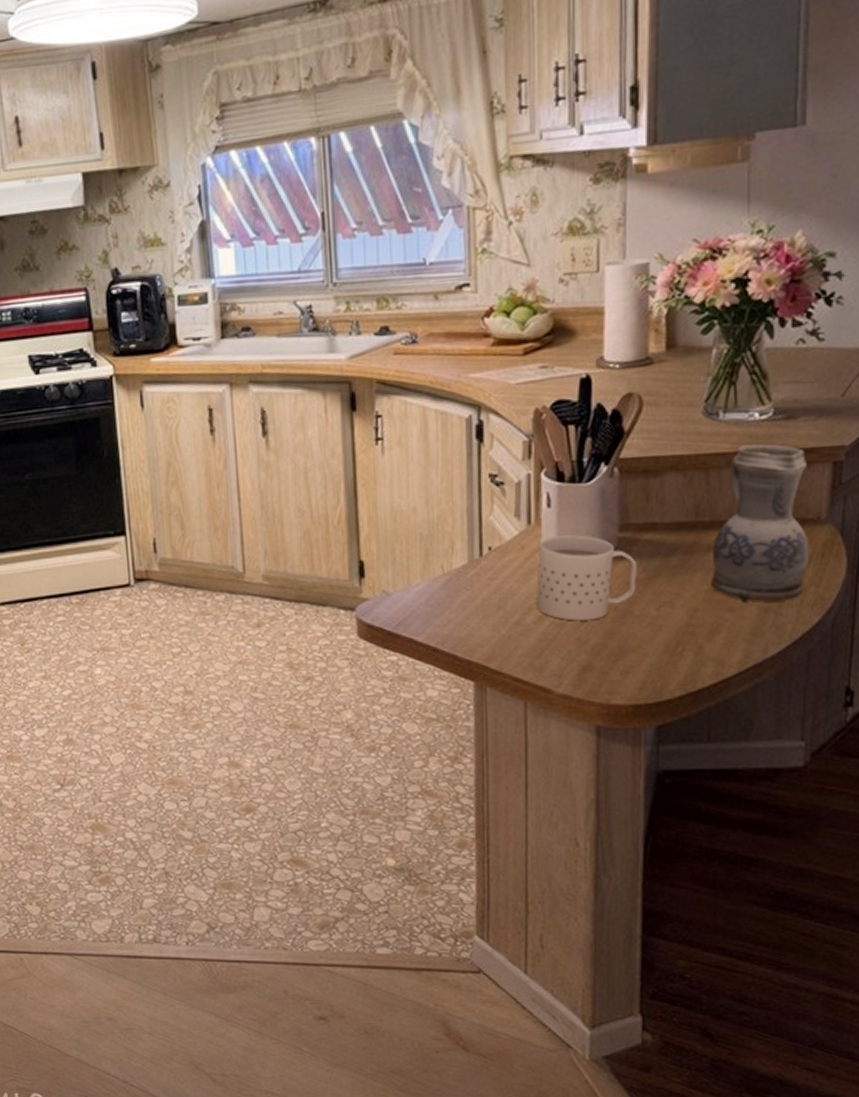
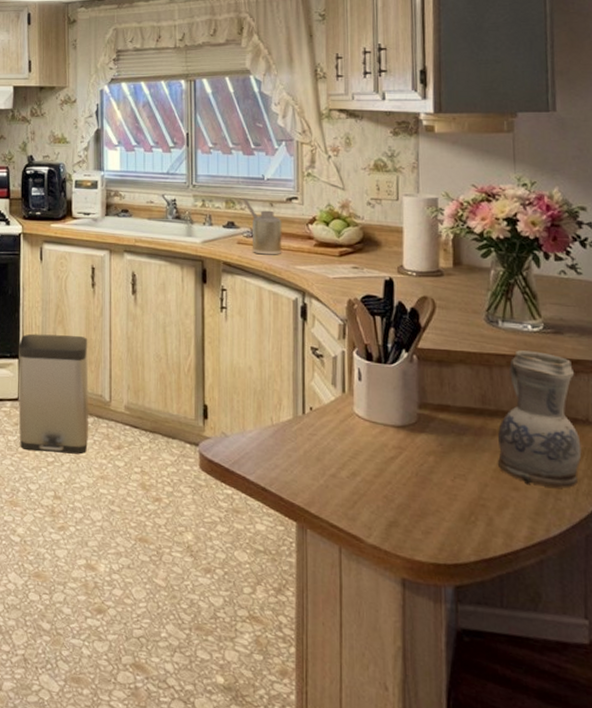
pedal bin: none [123,498,220,644] -> present [18,333,89,454]
soap dispenser: none [400,292,451,366] -> present [243,198,282,255]
mug: present [536,535,638,621] -> none [350,405,435,482]

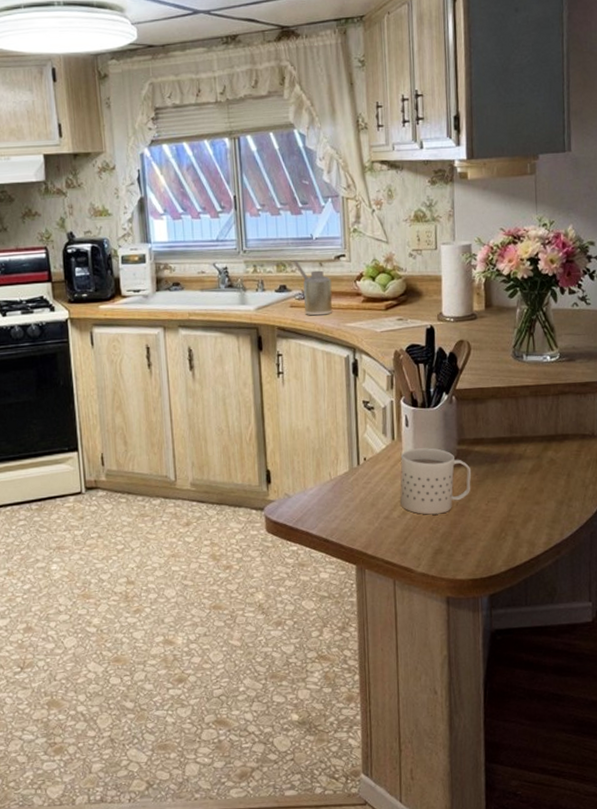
pedal bin: present [18,333,89,454] -> none [76,420,157,542]
mug: none [350,405,435,482] -> present [400,448,472,515]
ceramic jug: present [497,350,582,489] -> none [522,379,589,498]

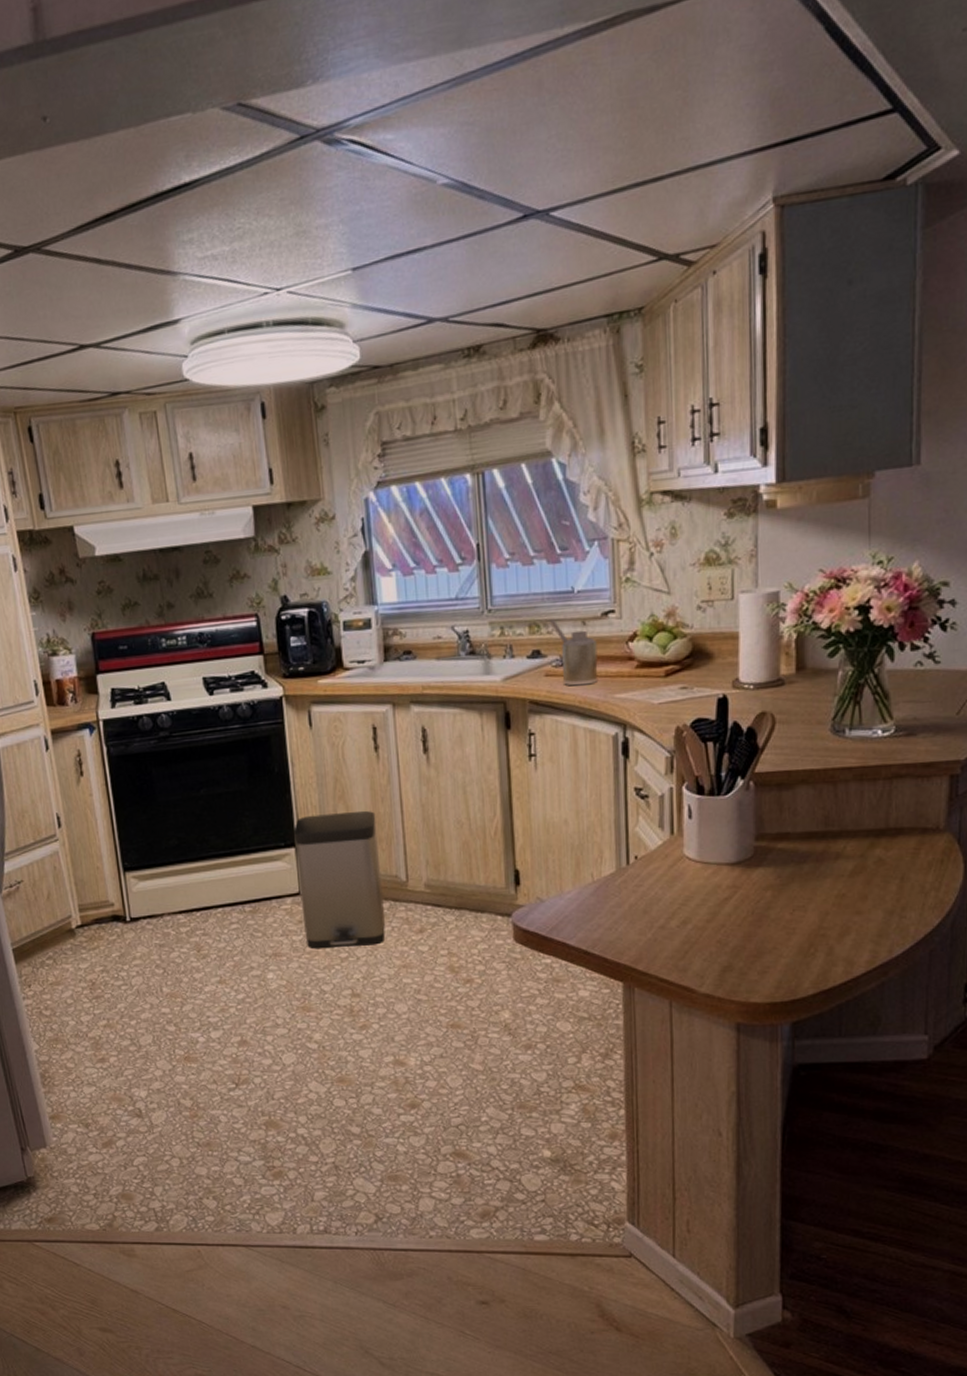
pedal bin: none [76,420,157,542] -> present [293,811,385,949]
mug: present [400,448,472,515] -> none [679,844,773,925]

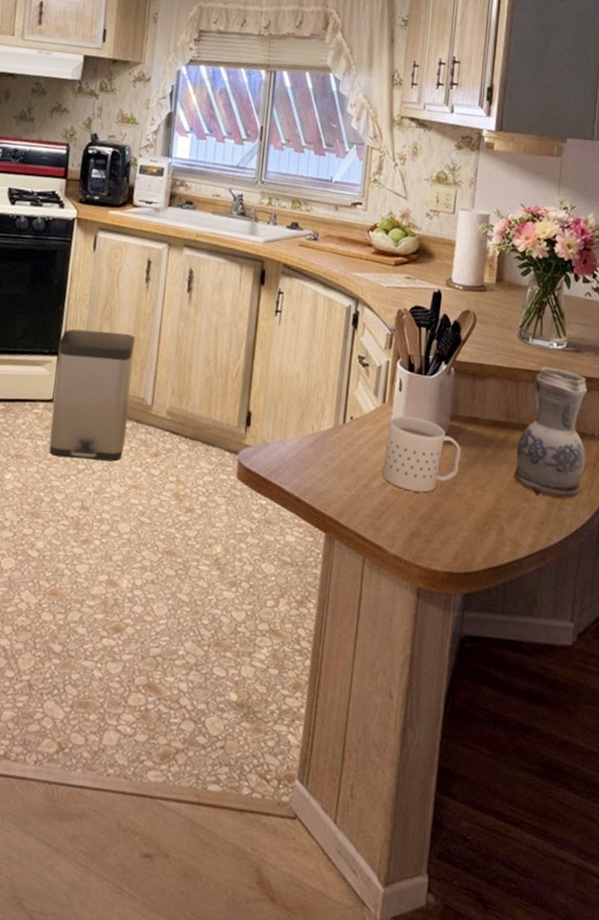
soap dispenser: present [550,618,599,687] -> none [310,199,345,261]
mug: none [679,844,773,925] -> present [382,416,462,493]
ceramic jug: none [839,759,930,906] -> present [513,366,588,499]

